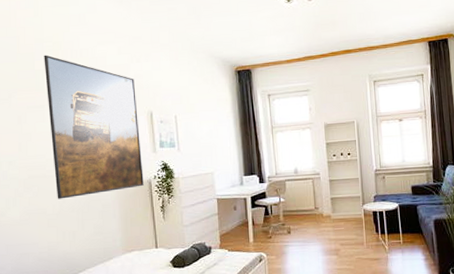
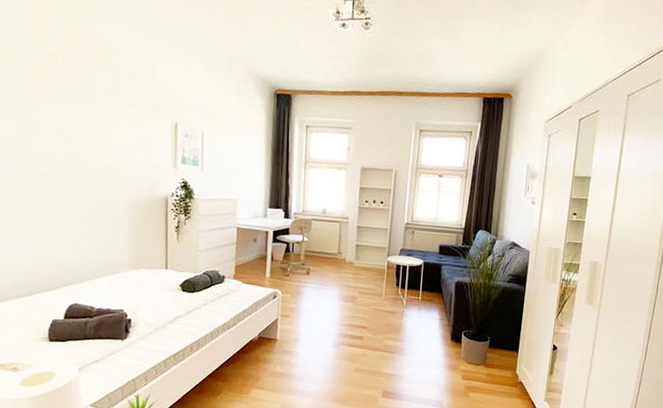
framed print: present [44,55,144,199] -> none [58,37,161,203]

